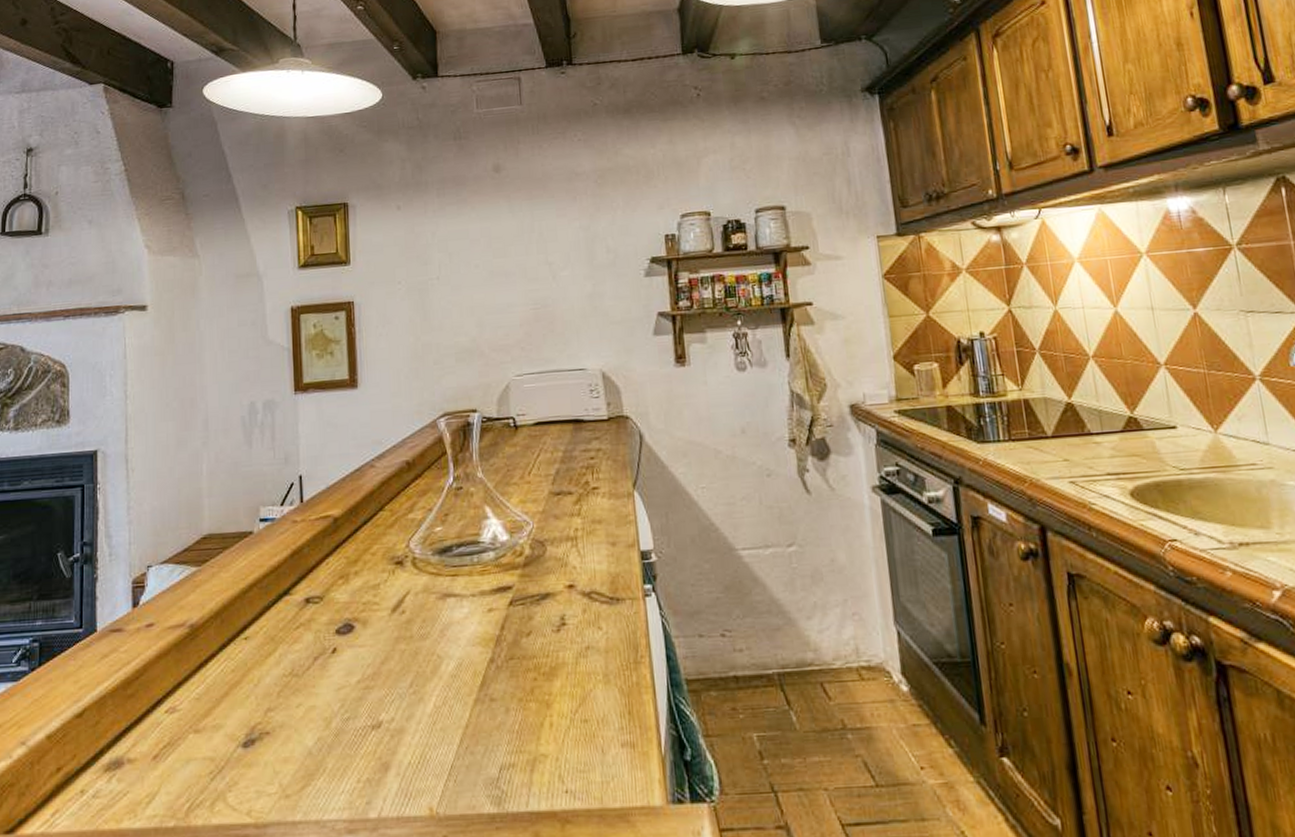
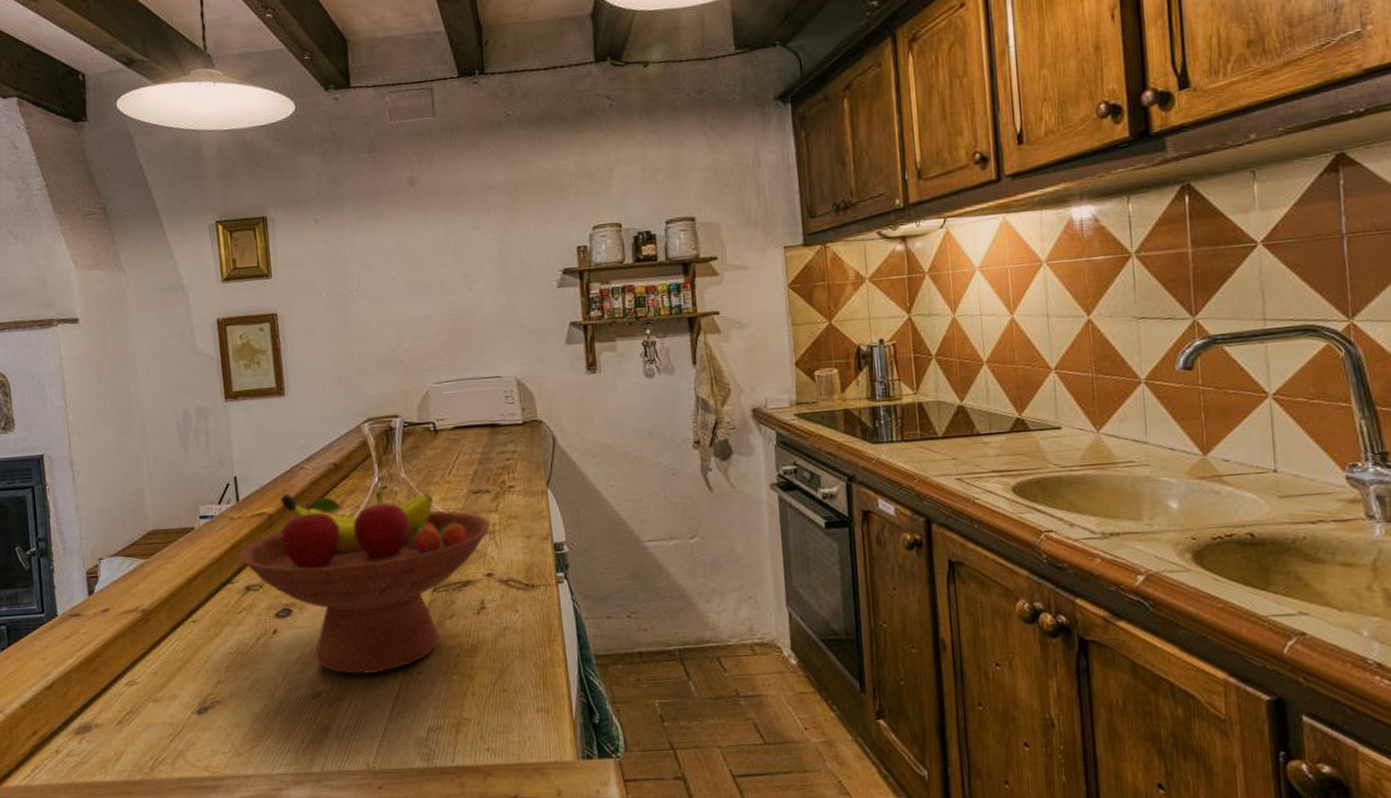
fruit bowl: none [299,491,573,701] -> present [239,490,491,674]

